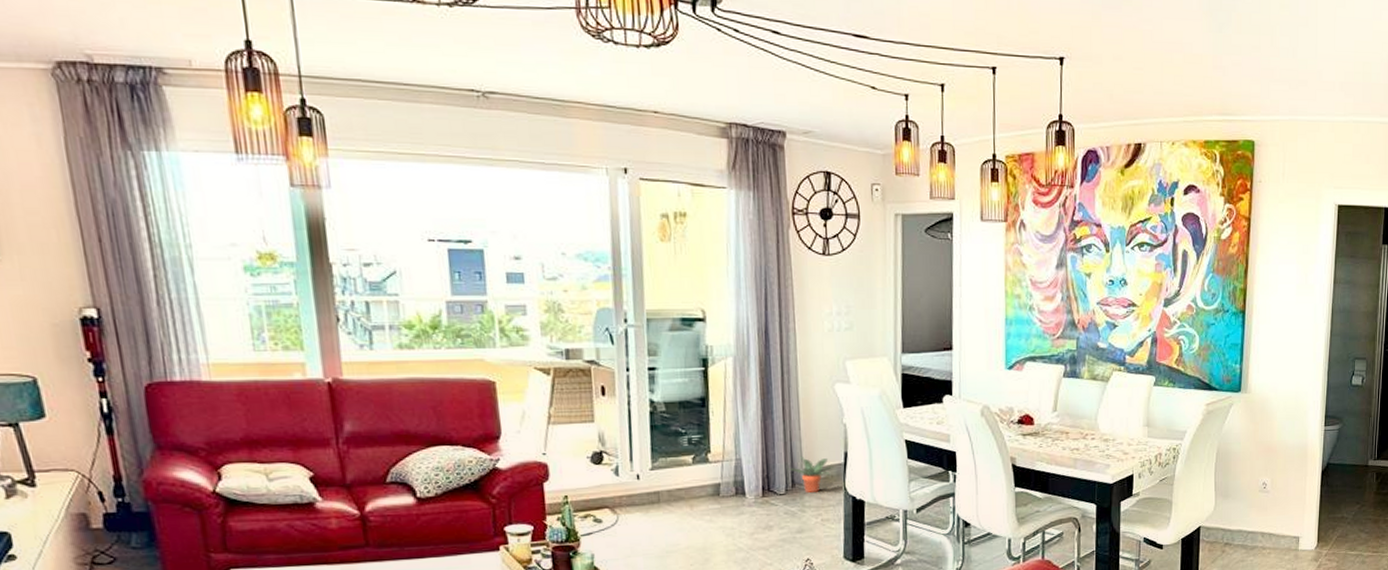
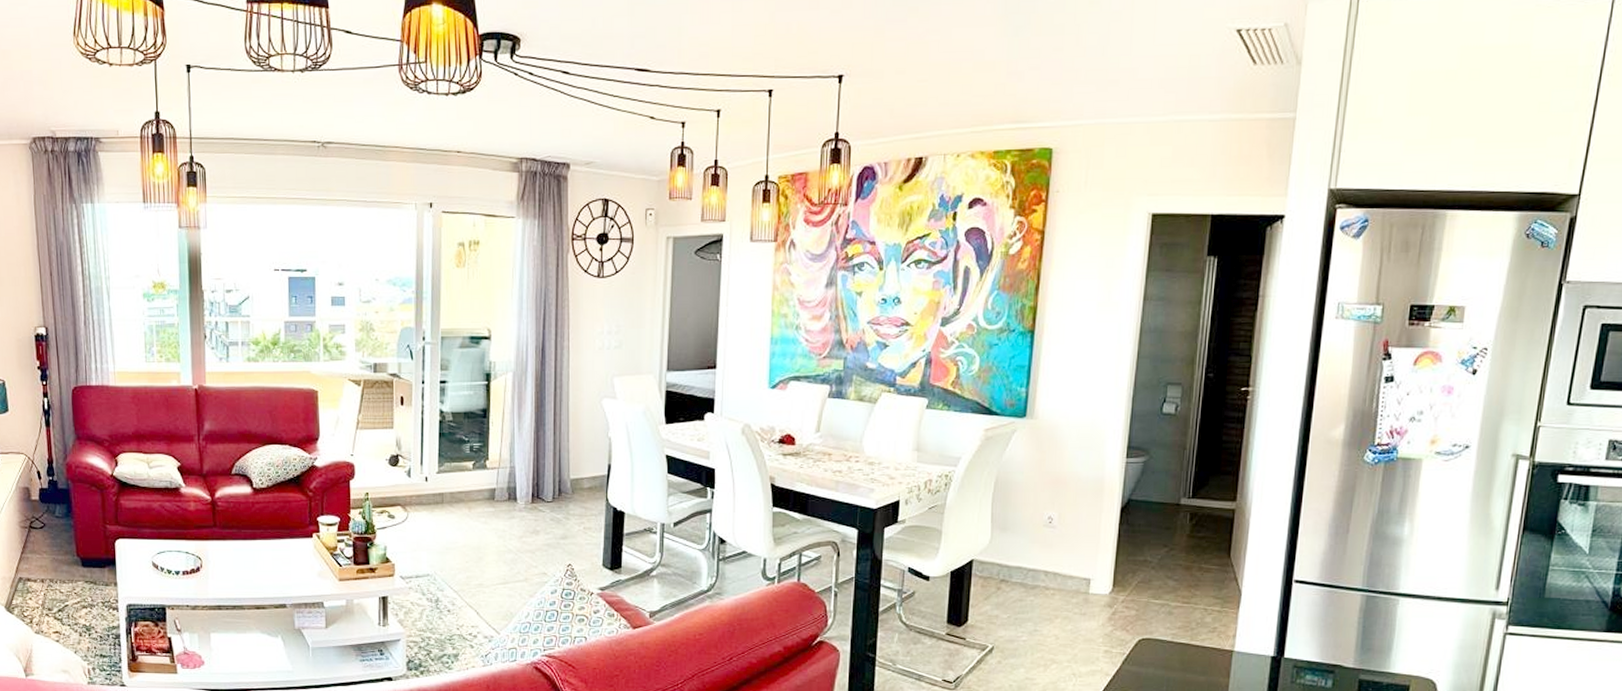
potted plant: present [788,456,835,493] -> none [555,466,598,502]

